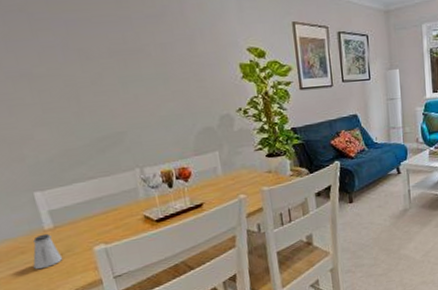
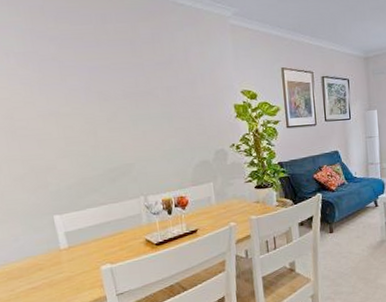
saltshaker: present [33,233,63,270] -> none [48,252,75,285]

